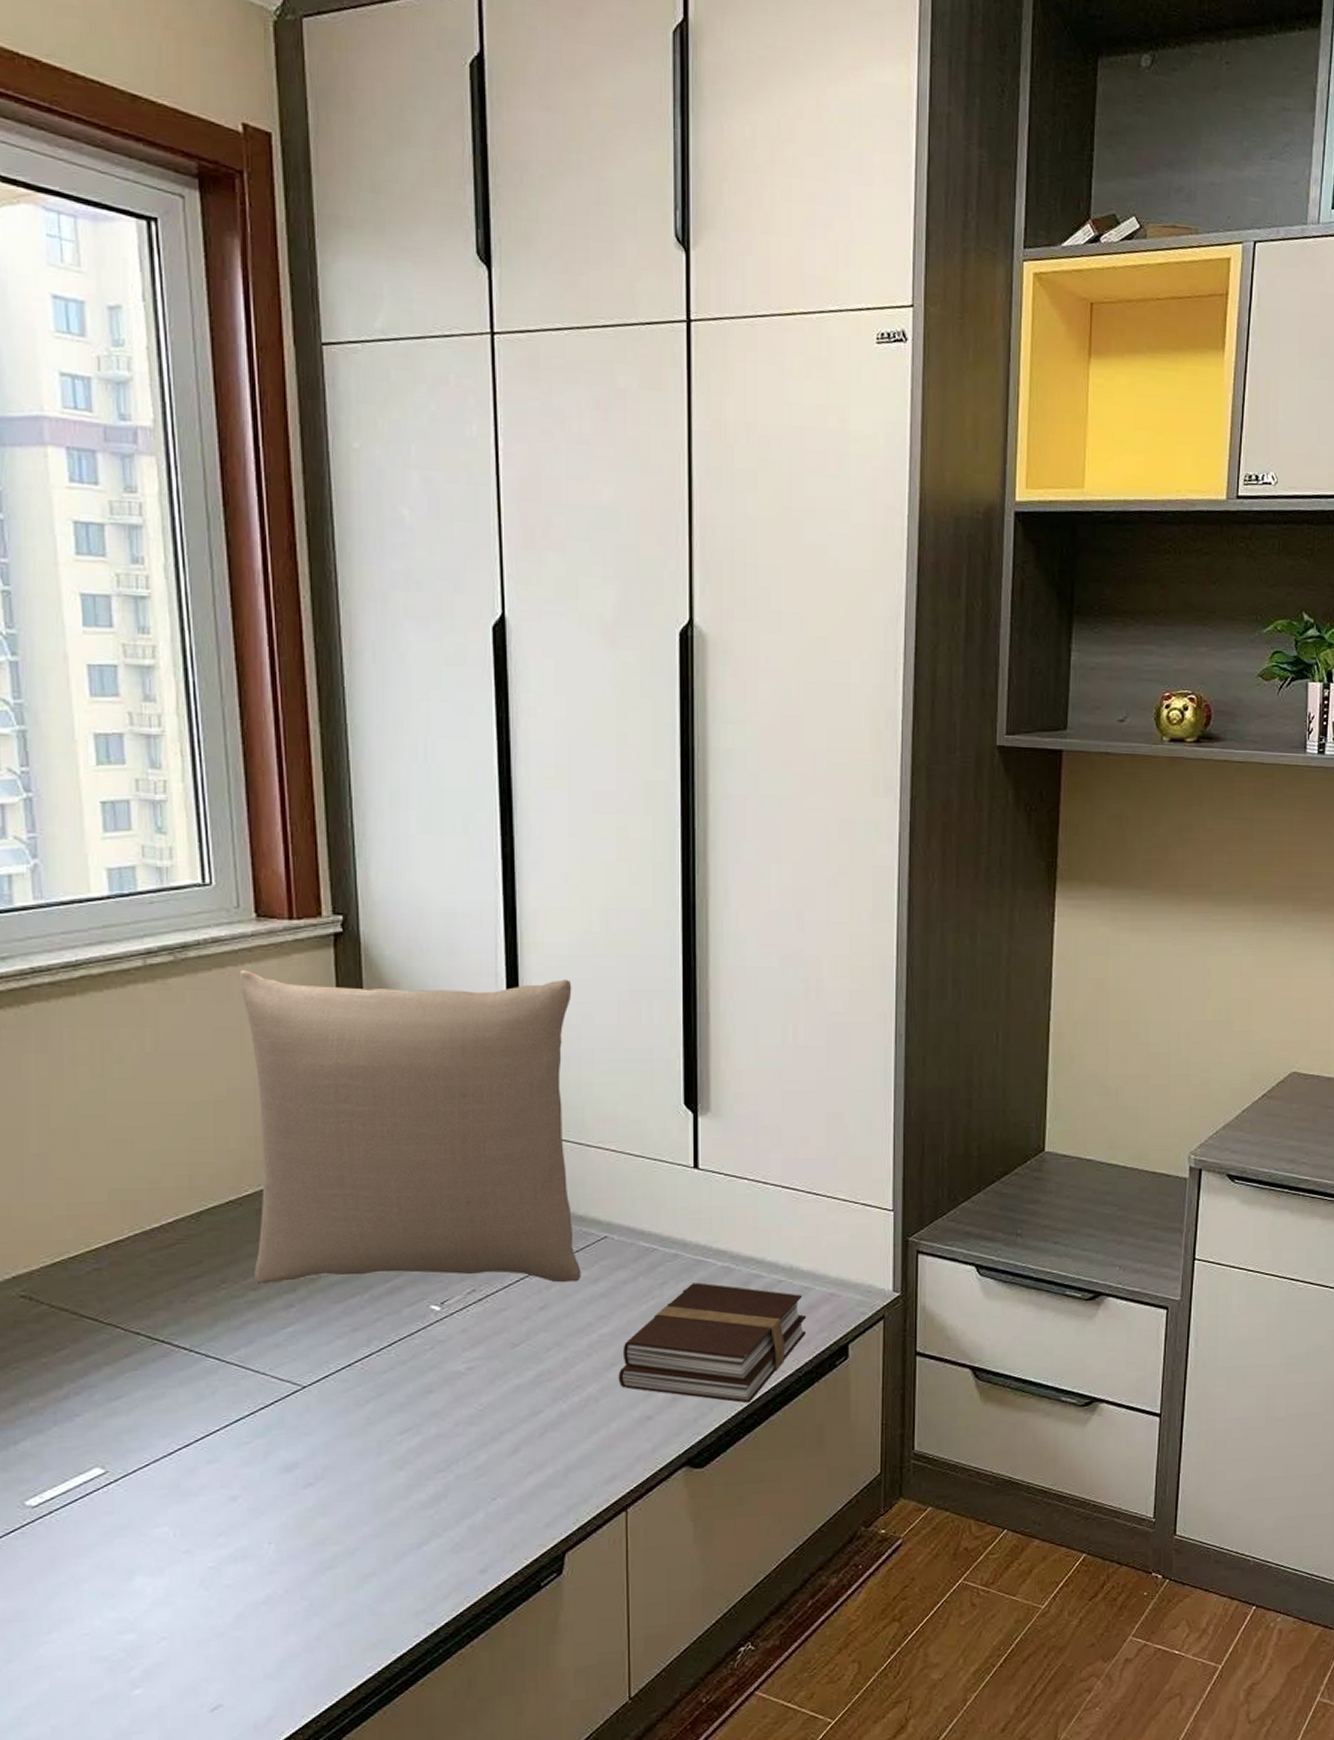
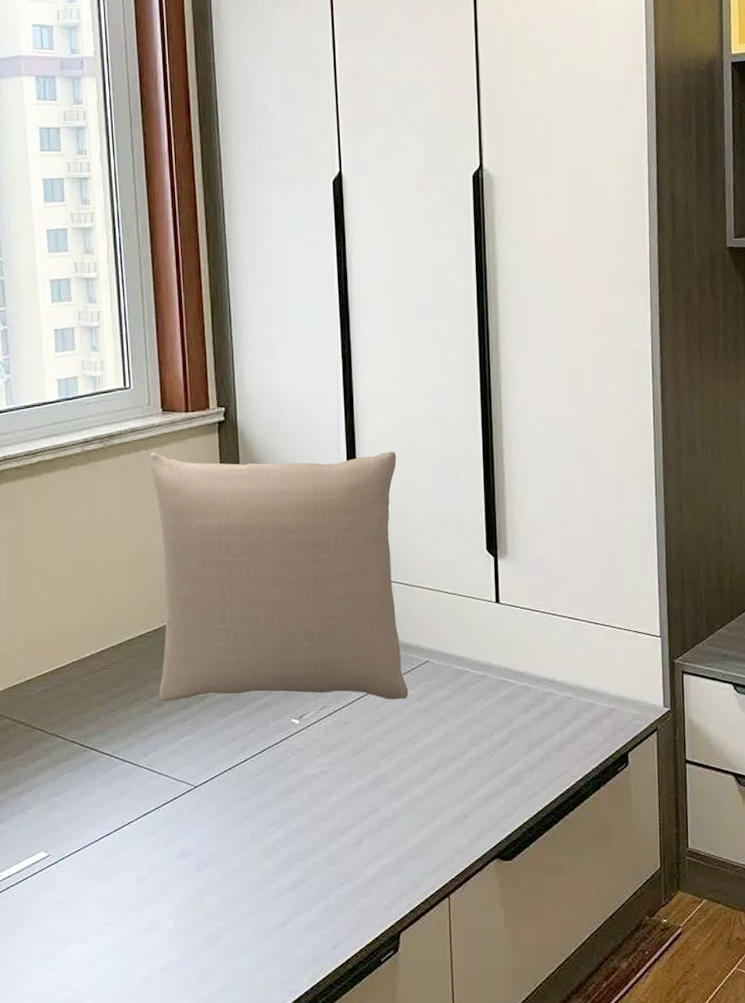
book: present [618,1282,807,1404] -> none [439,699,593,804]

